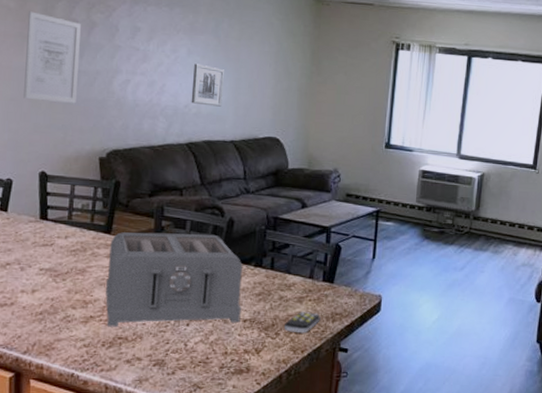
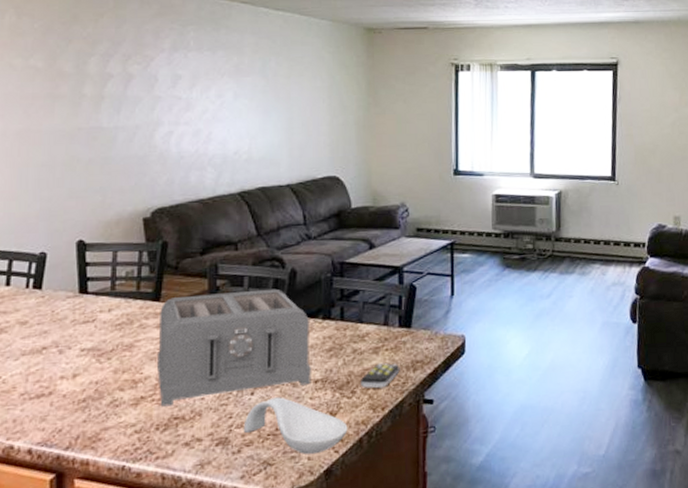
wall art: present [23,11,81,103] -> none [56,69,117,163]
spoon rest: none [178,330,270,384] -> present [243,397,348,455]
wall art: present [191,63,224,107] -> none [241,107,275,150]

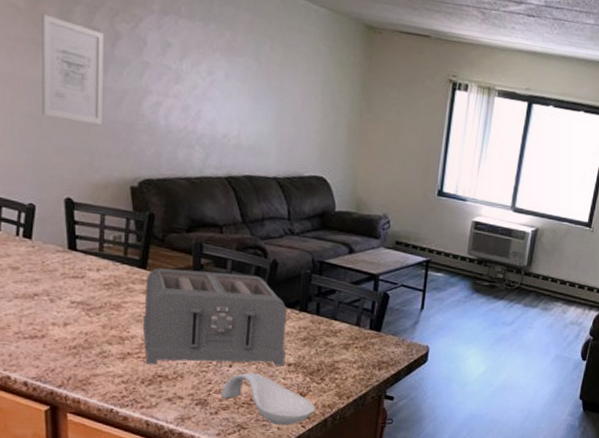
wall art: none [56,69,117,163] -> present [42,14,103,124]
remote control: present [361,362,400,389] -> none [330,357,367,380]

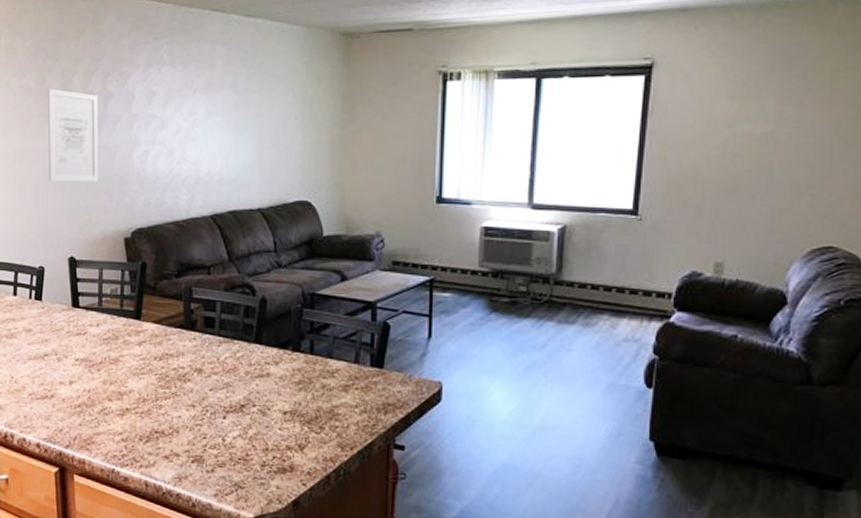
toaster: present [143,268,287,367] -> none [140,316,280,420]
spoon rest: present [221,372,315,426] -> none [216,424,316,484]

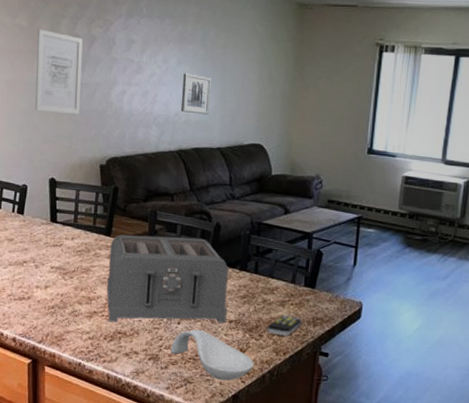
toaster: none [140,316,280,420] -> present [107,235,228,323]
wall art: none [212,125,246,171] -> present [180,73,211,115]
spoon rest: none [216,424,316,484] -> present [170,329,254,381]
remote control: none [330,401,370,428] -> present [268,314,302,336]

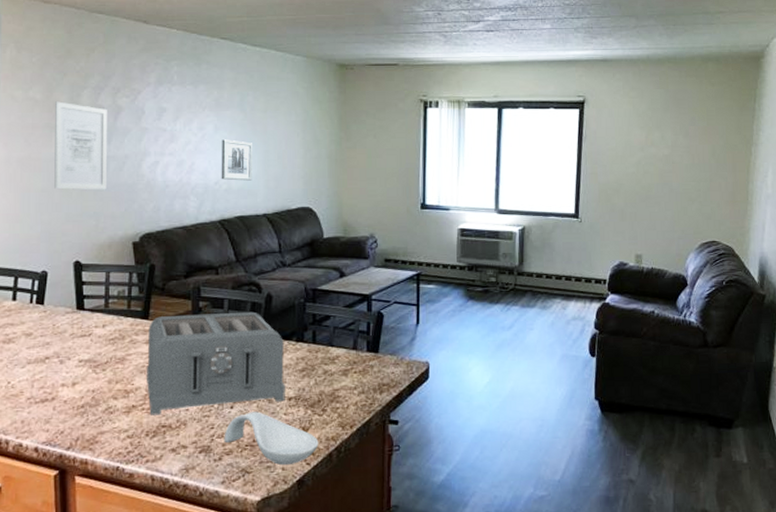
remote control: present [268,314,302,336] -> none [331,384,368,408]

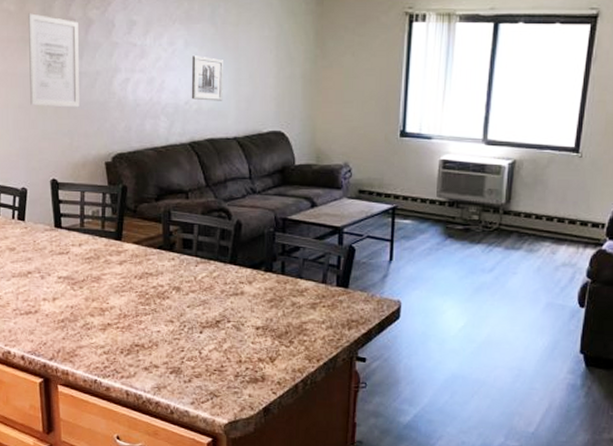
toaster: present [147,311,285,416] -> none [121,238,253,335]
spoon rest: present [224,411,319,466] -> none [193,338,285,393]

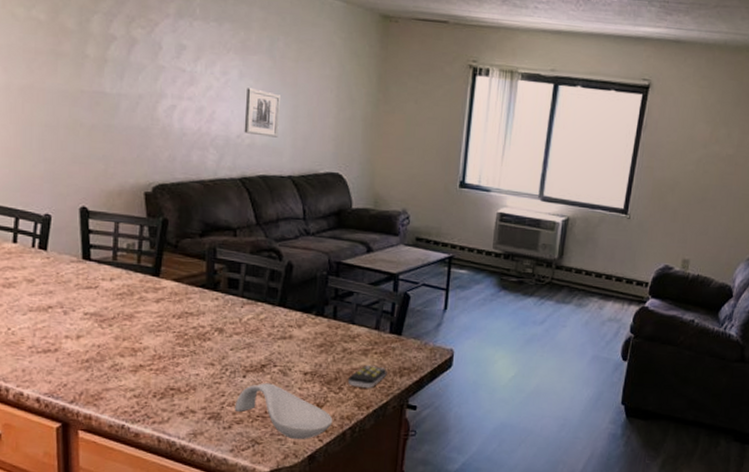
wall art: present [28,13,79,107] -> none [59,25,120,131]
spoon rest: none [193,338,285,393] -> present [234,383,333,440]
remote control: none [298,318,336,342] -> present [348,364,387,389]

